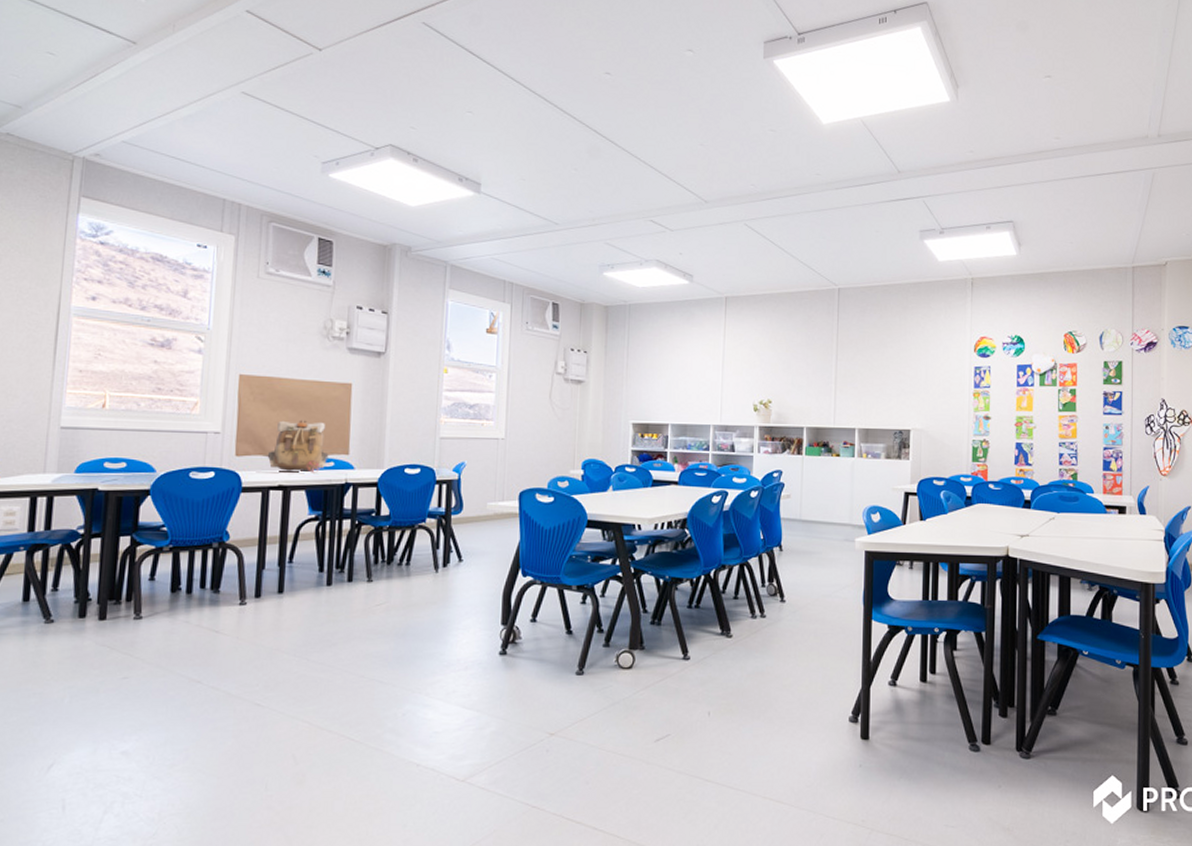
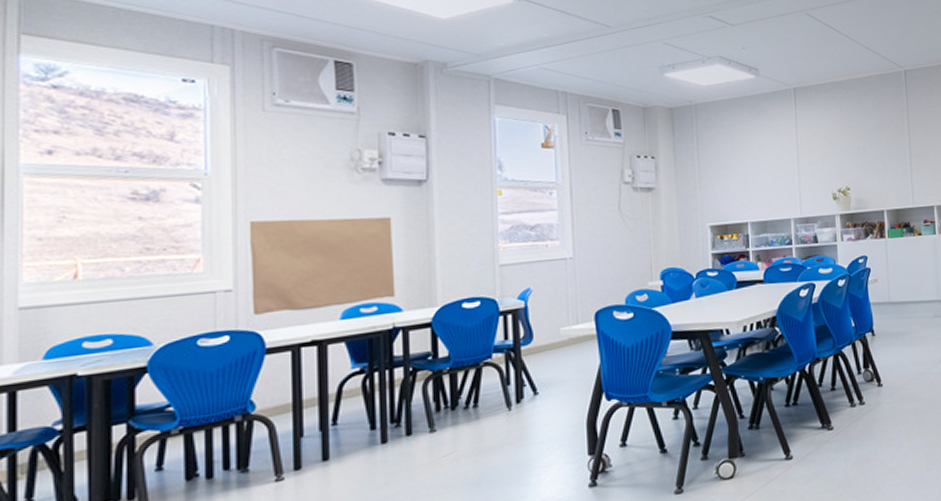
backpack: present [267,420,329,473] -> none [294,263,370,324]

